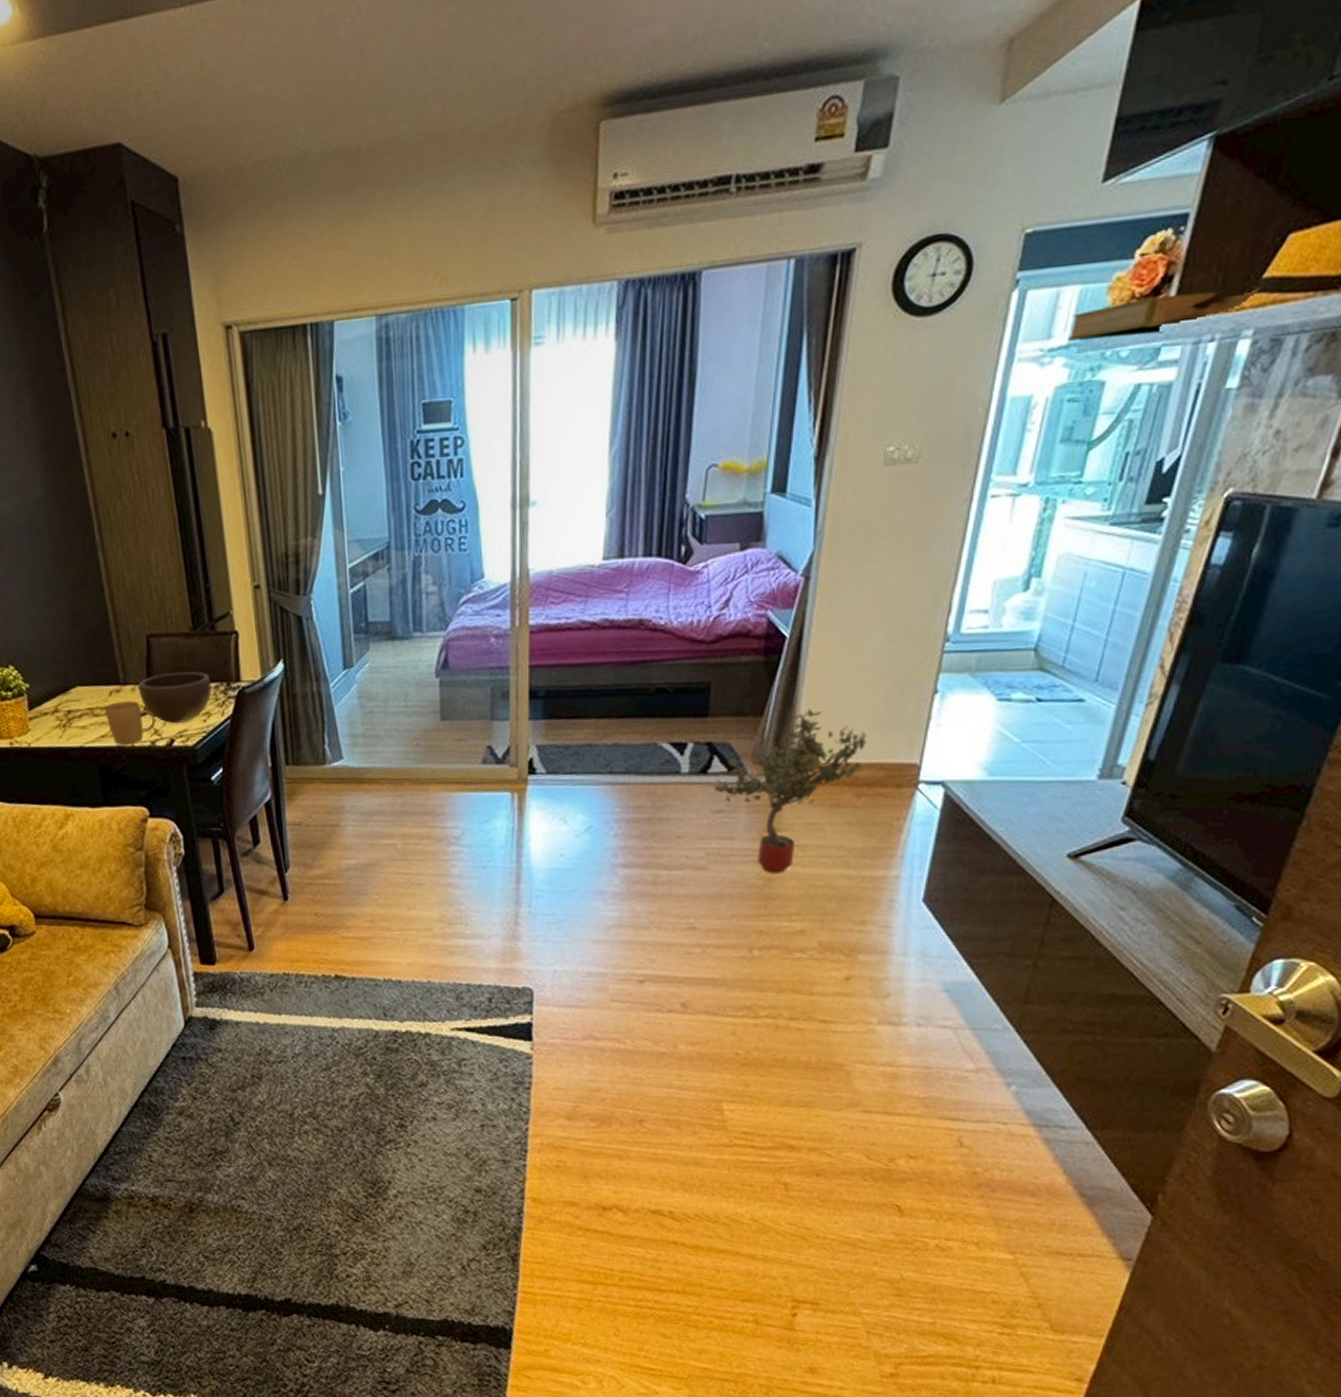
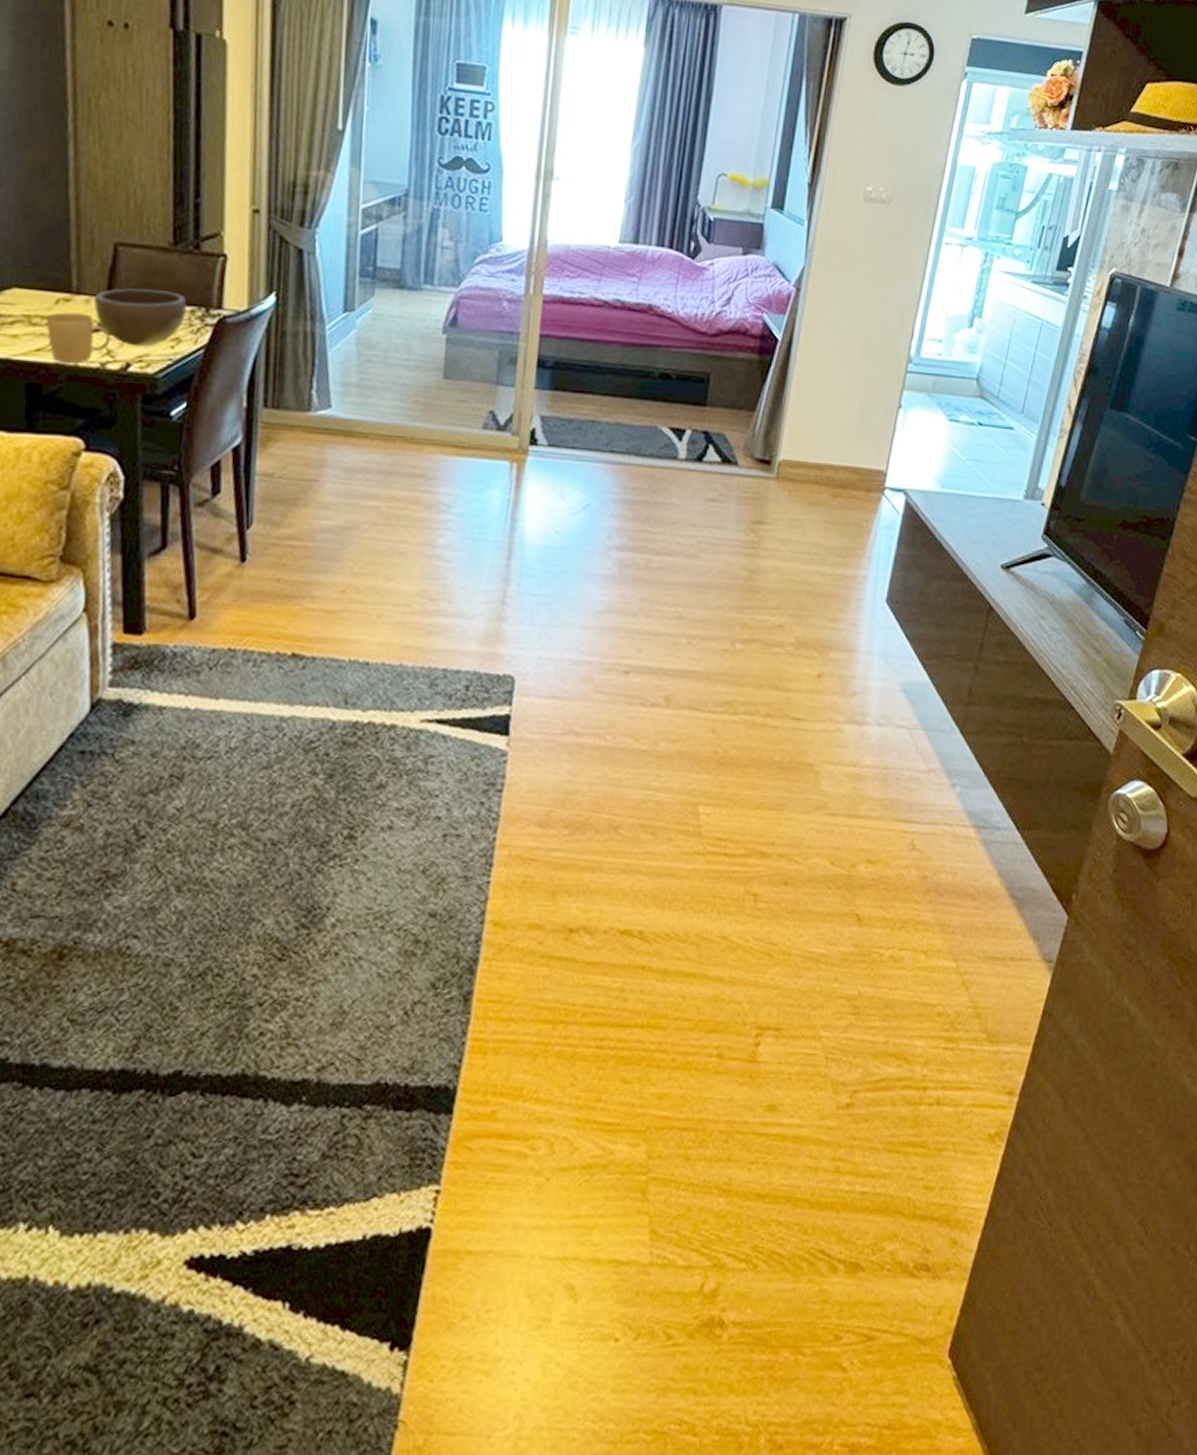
potted tree: present [713,708,866,873] -> none [707,408,843,566]
decorative box: present [1068,288,1260,341] -> none [1002,108,1129,138]

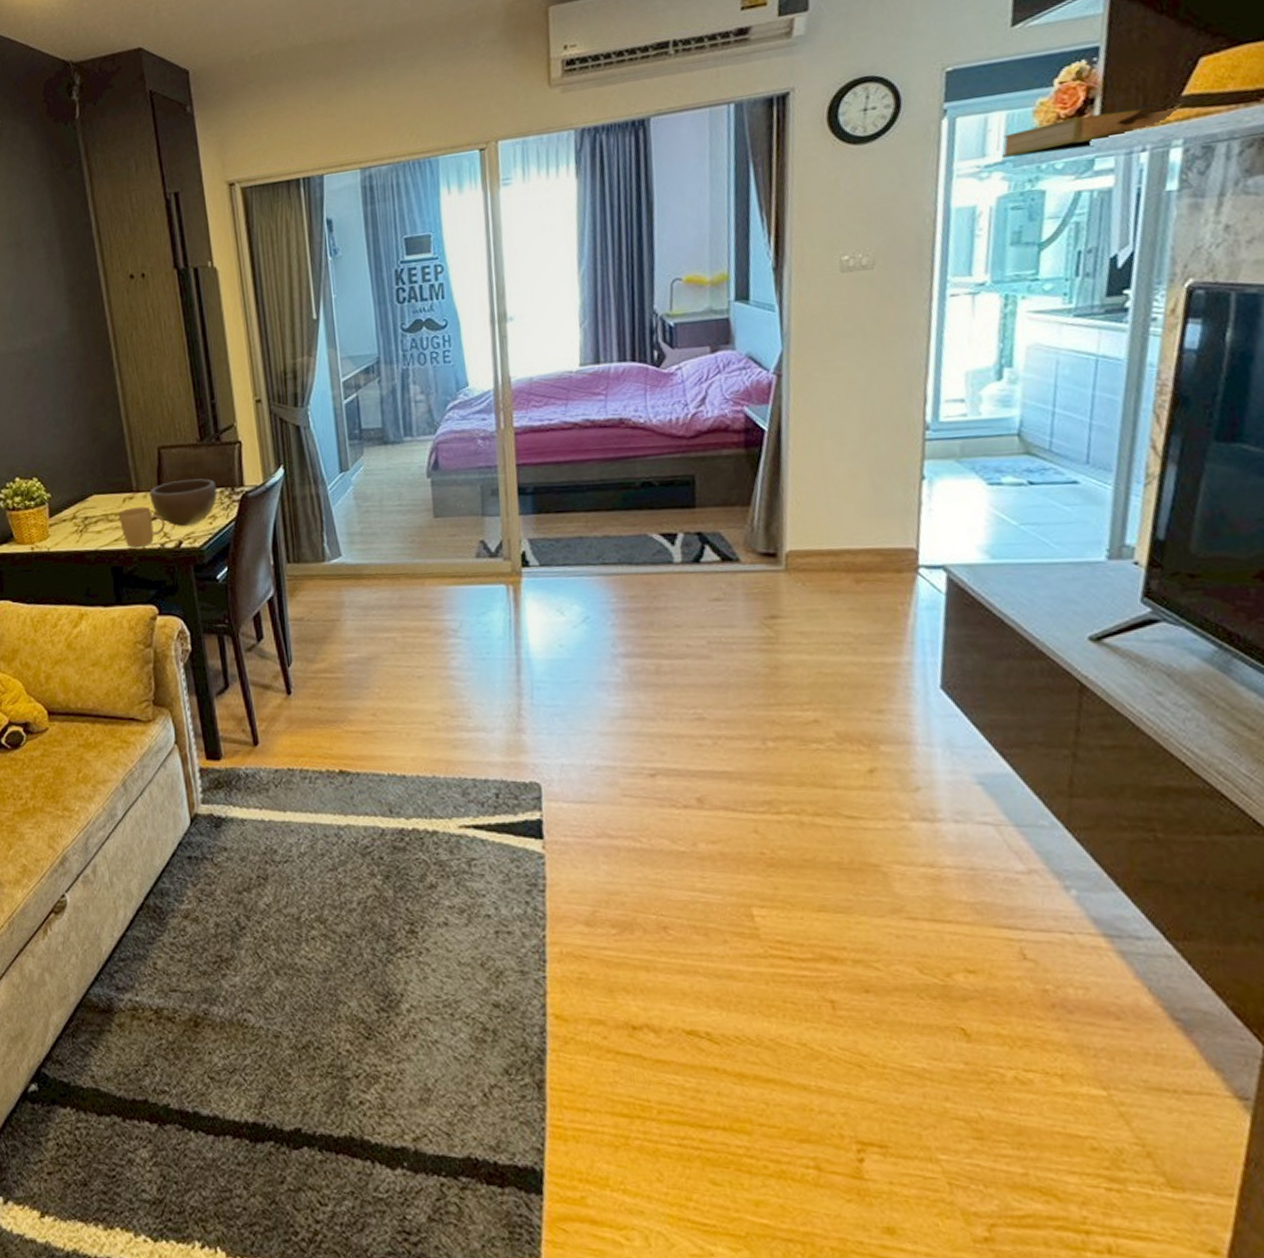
decorative box: none [1002,108,1129,138] -> present [1003,104,1181,158]

